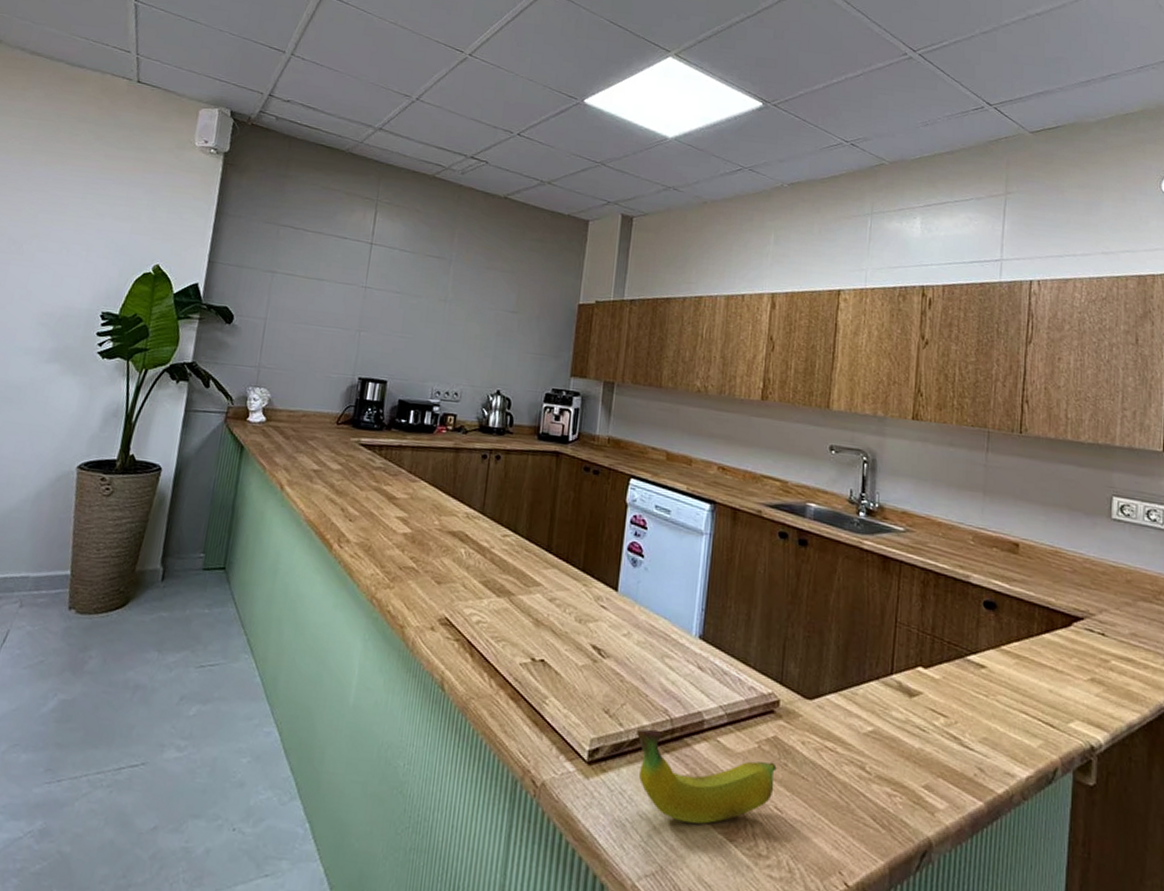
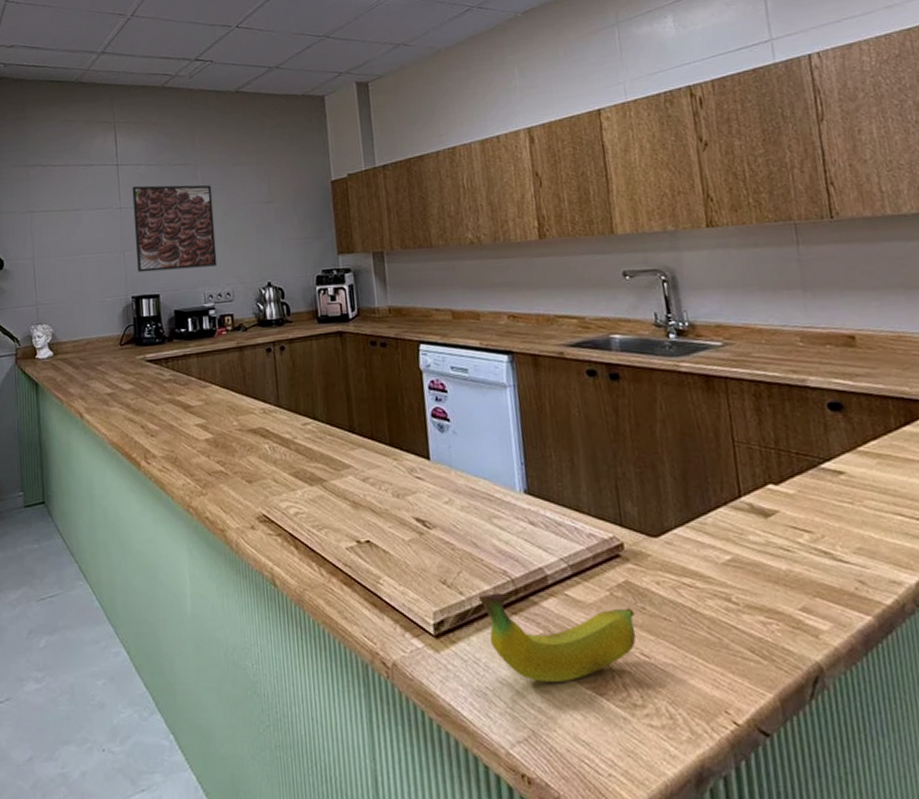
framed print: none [369,268,461,364] -> present [132,185,217,273]

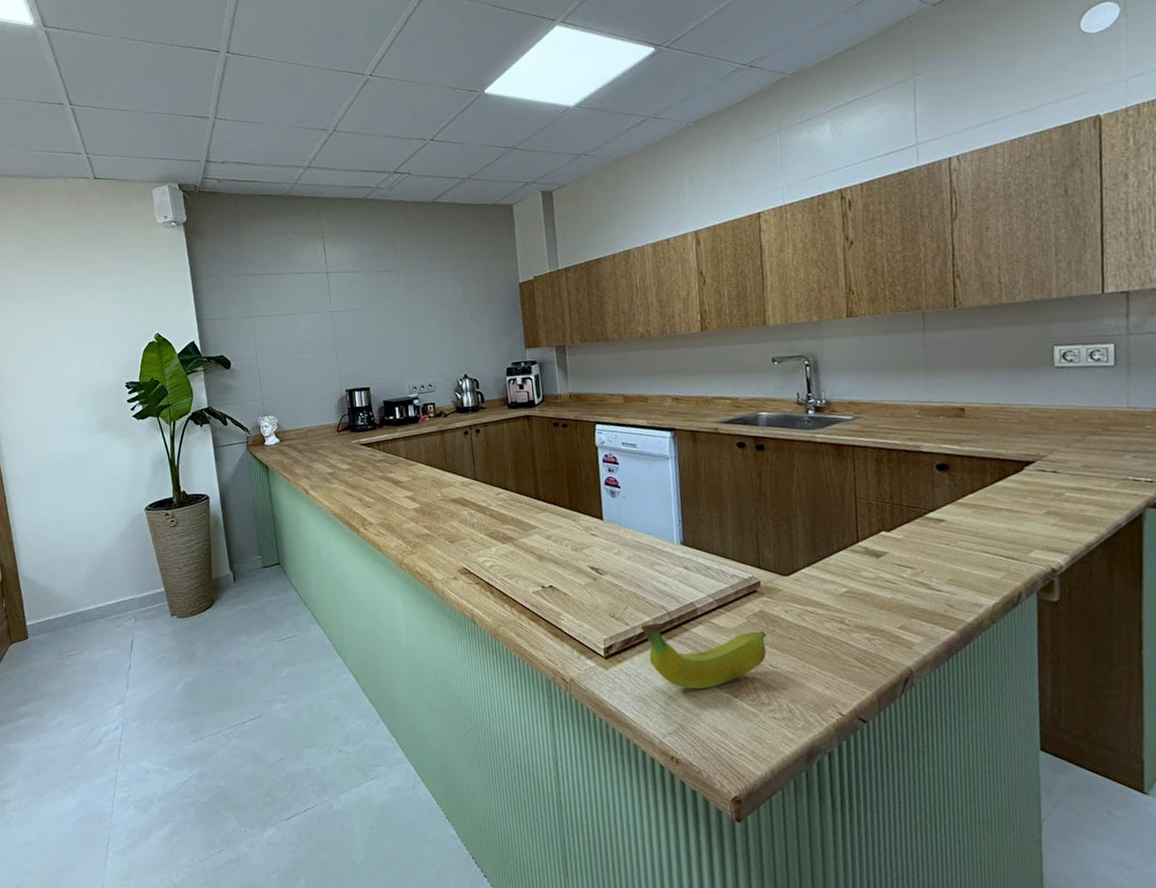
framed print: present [132,185,217,273] -> none [341,289,420,369]

